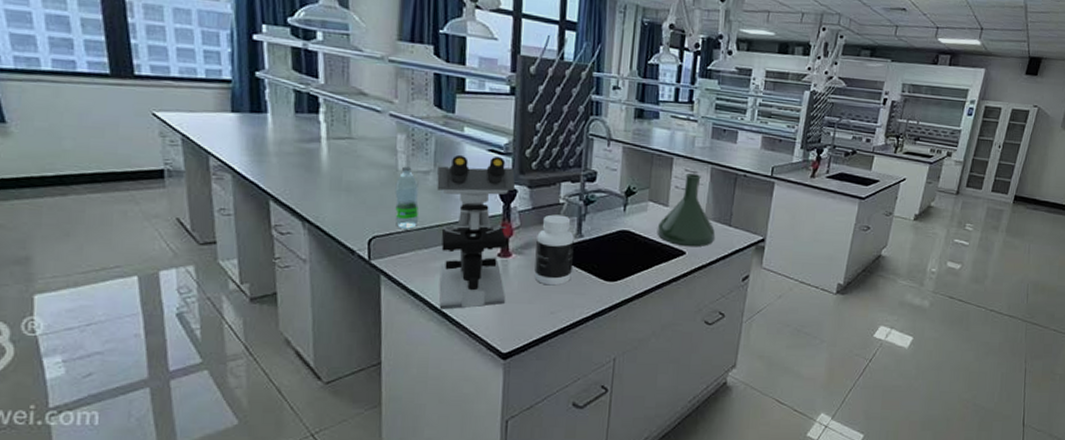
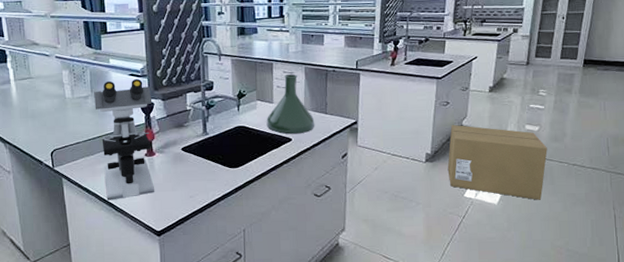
bottle: present [395,166,419,229] -> none [65,94,85,142]
medicine bottle: present [534,214,575,286] -> none [173,119,203,175]
box: none [859,253,967,347] -> present [447,124,548,200]

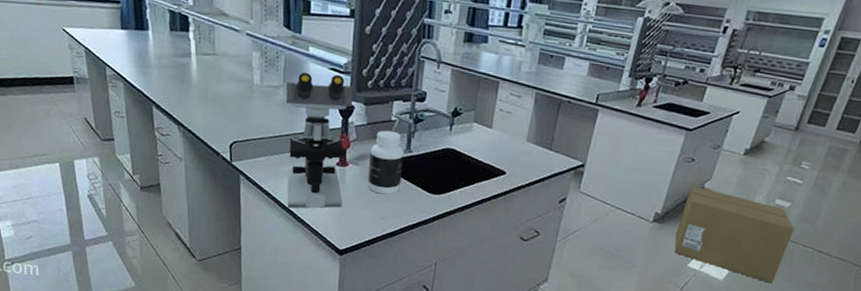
medicine bottle: none [173,119,203,175] -> present [367,130,405,195]
flask: present [266,74,315,134] -> none [480,97,536,168]

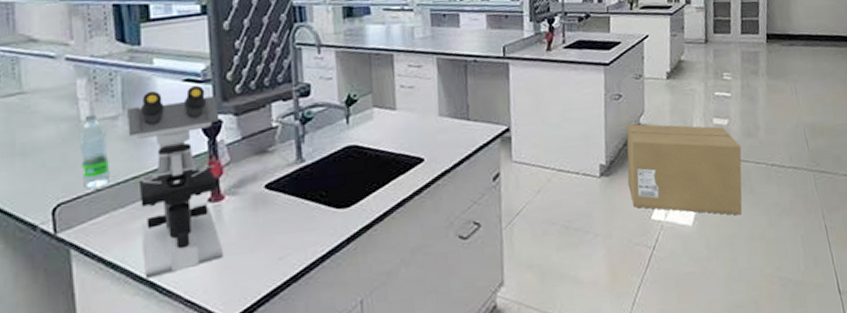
bottle: none [251,81,271,137] -> present [79,114,111,189]
medicine bottle: present [367,130,405,195] -> none [251,140,298,227]

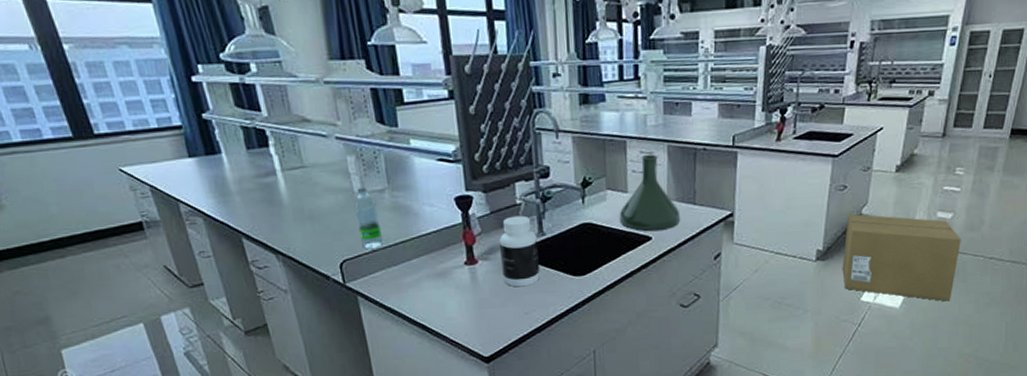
microscope: present [127,85,223,279] -> none [391,164,479,322]
medicine bottle: none [251,140,298,227] -> present [499,215,540,288]
flask: none [387,68,455,152] -> present [619,155,681,232]

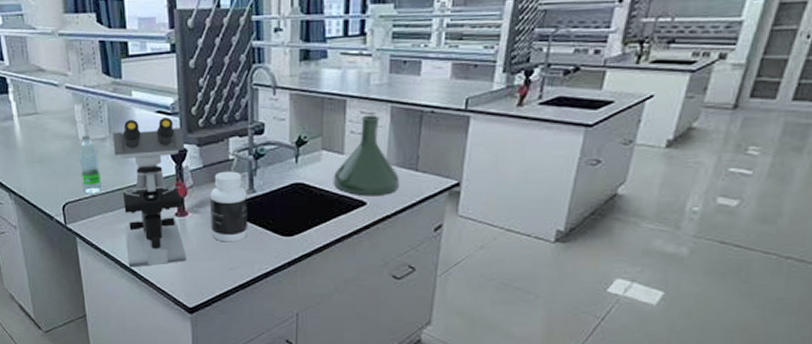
microscope: none [391,164,479,322] -> present [113,116,186,268]
box: present [842,213,961,302] -> none [586,192,748,304]

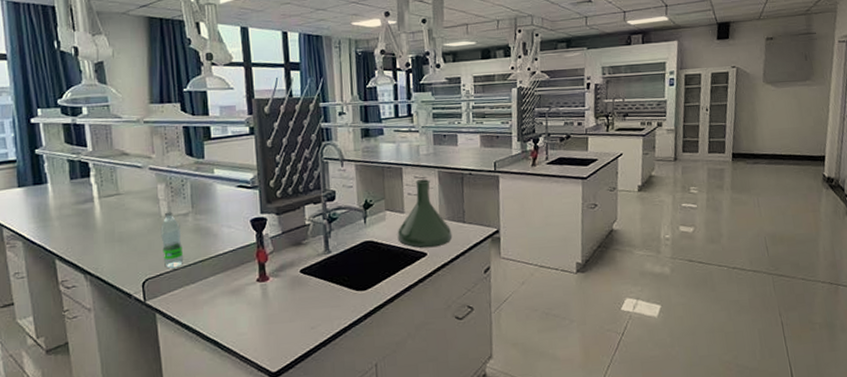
microscope: present [113,116,186,268] -> none [195,190,268,338]
medicine bottle: present [210,171,248,242] -> none [289,235,326,303]

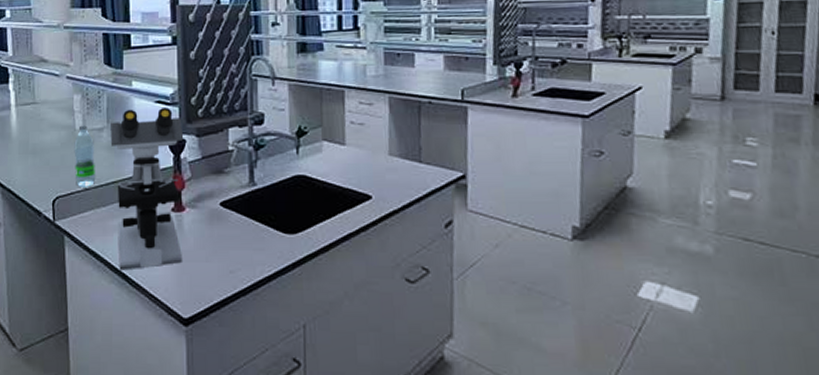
microscope: none [195,190,268,338] -> present [110,106,184,271]
flask: present [397,179,452,248] -> none [335,106,405,190]

